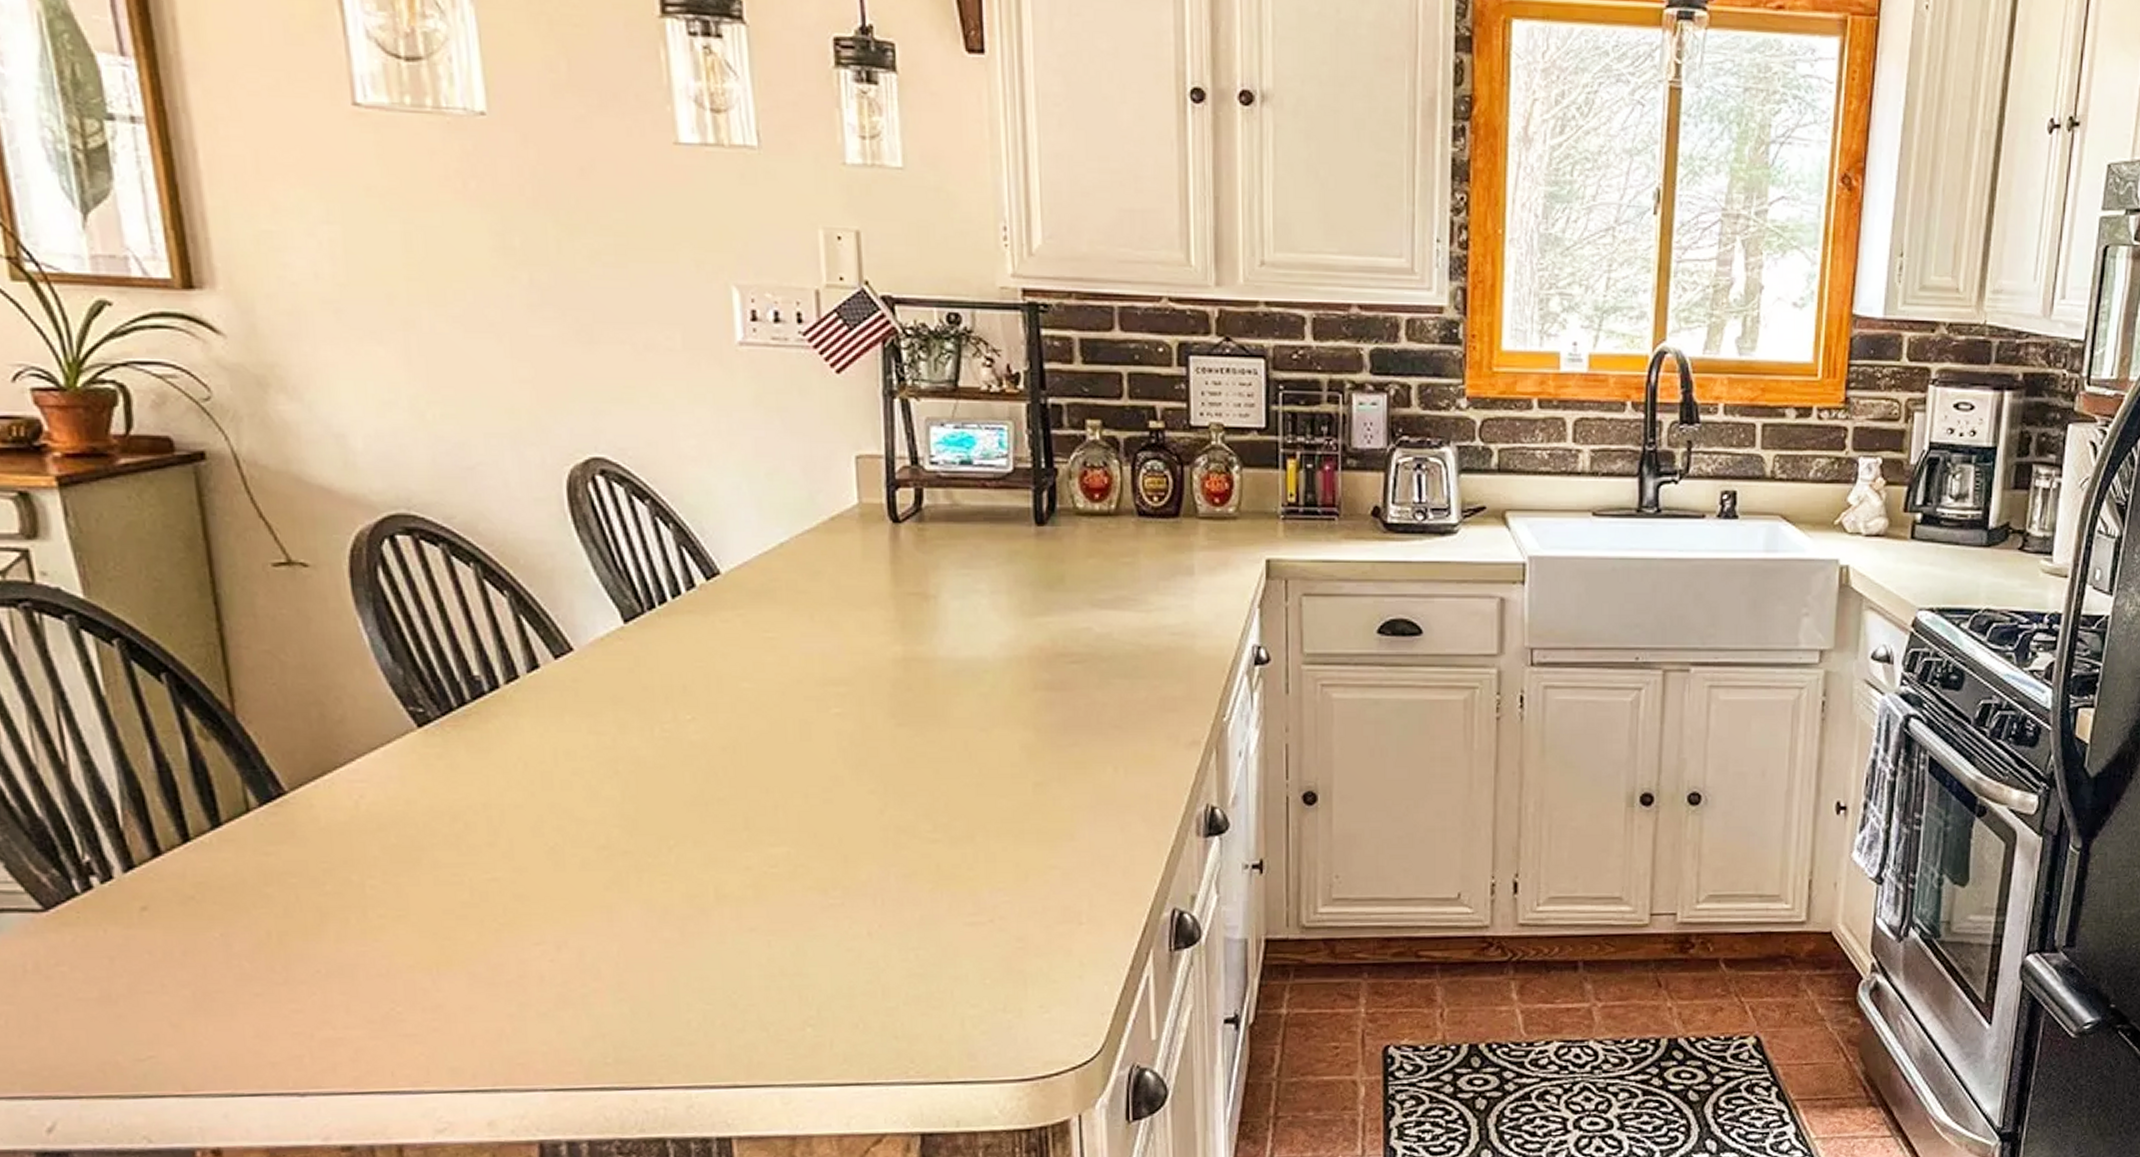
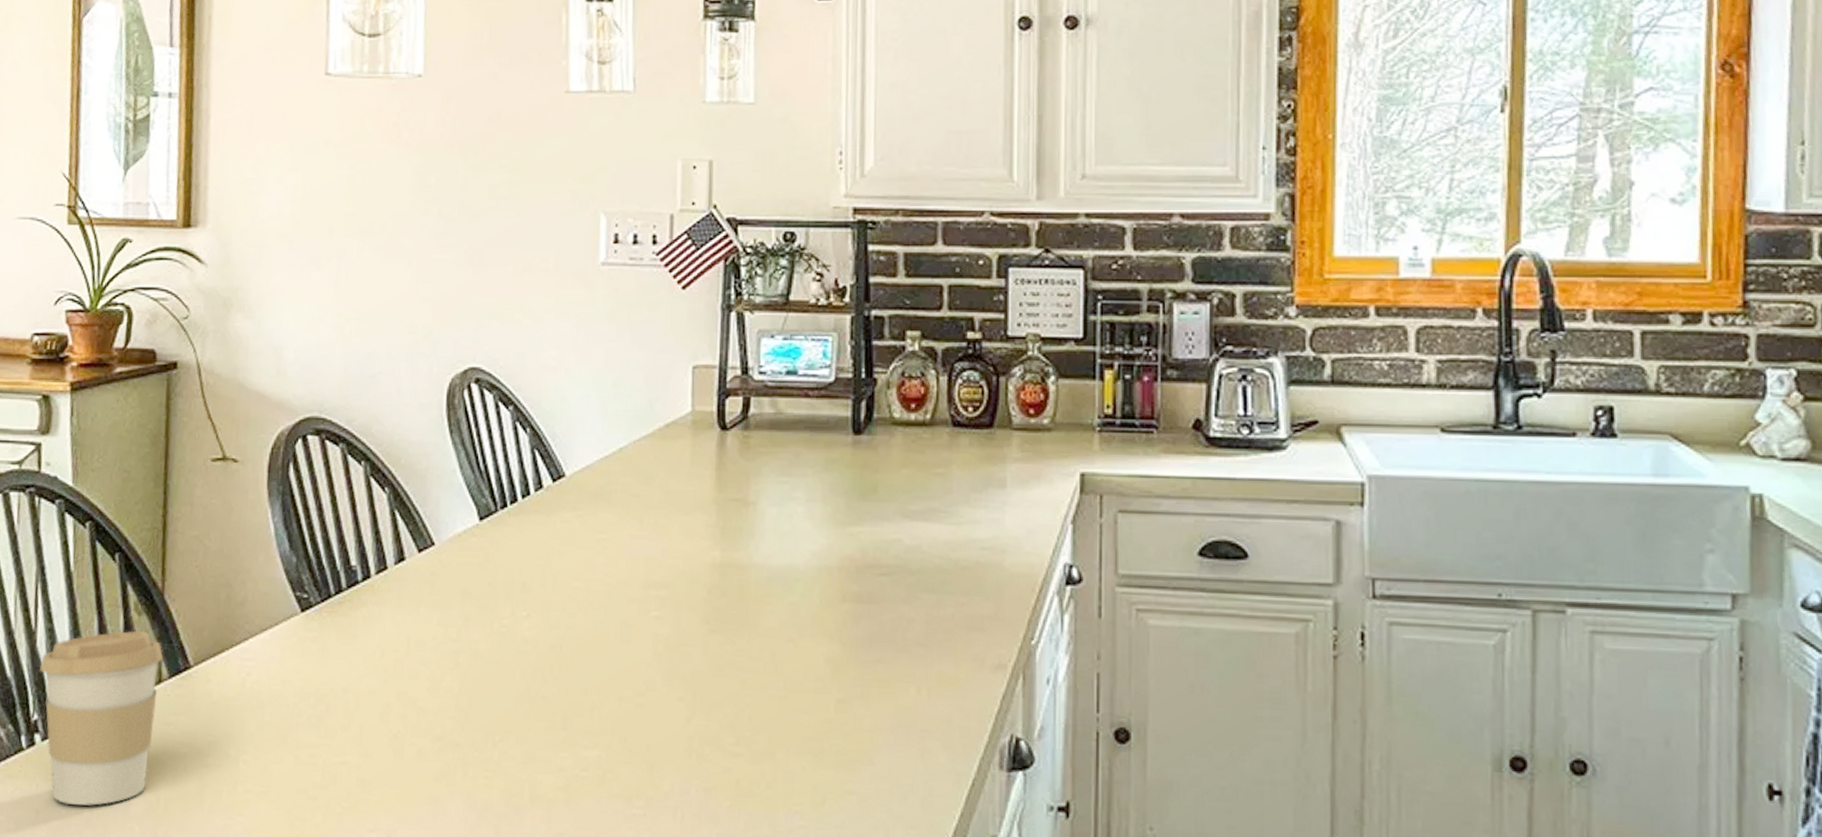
coffee cup: none [81,757,250,949] -> present [40,630,163,806]

